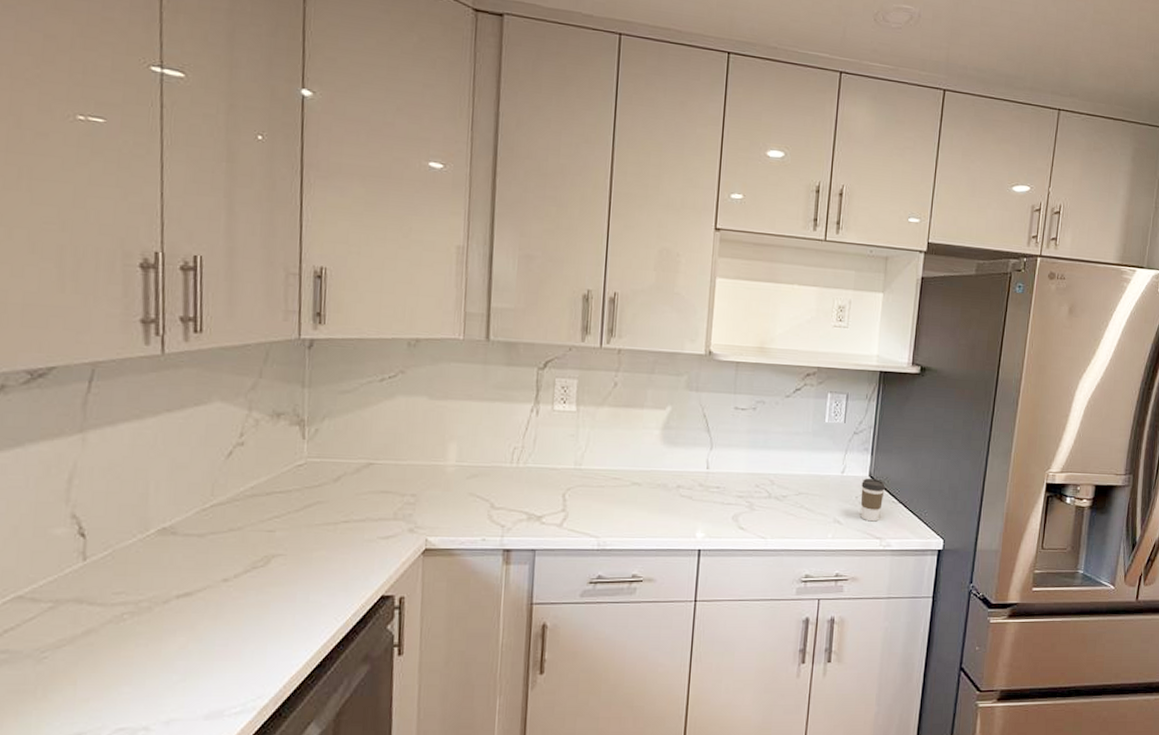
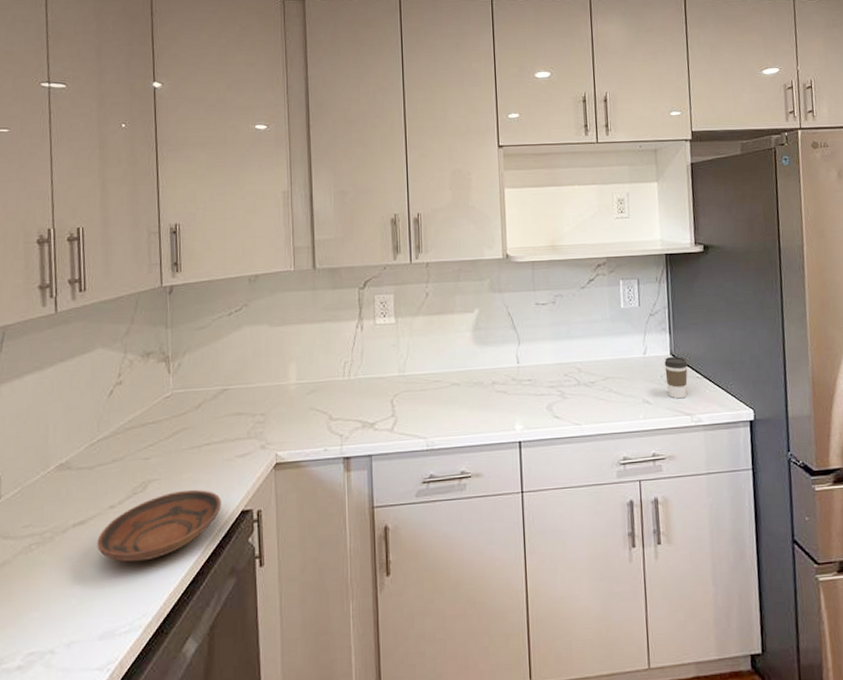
bowl: none [205,569,358,641] -> present [97,489,221,562]

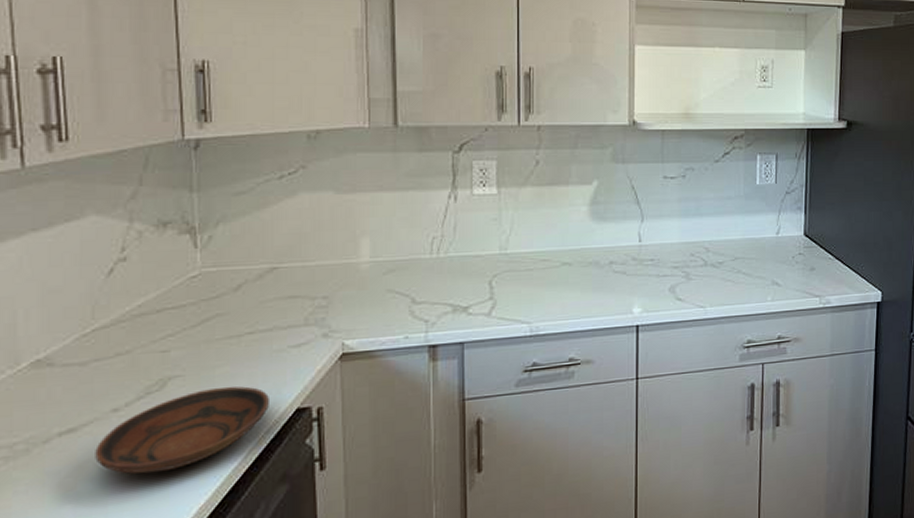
coffee cup: present [664,356,688,399] -> none [797,236,821,281]

